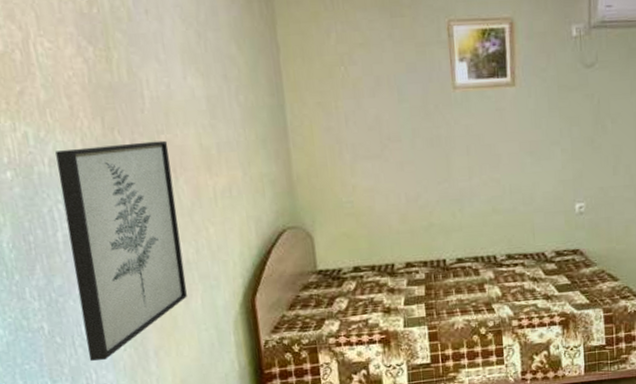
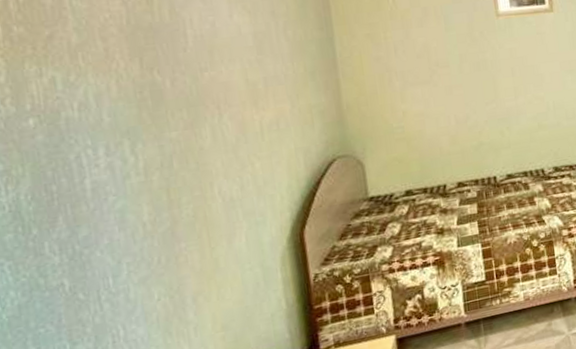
wall art: present [55,140,187,361] -> none [87,78,230,316]

